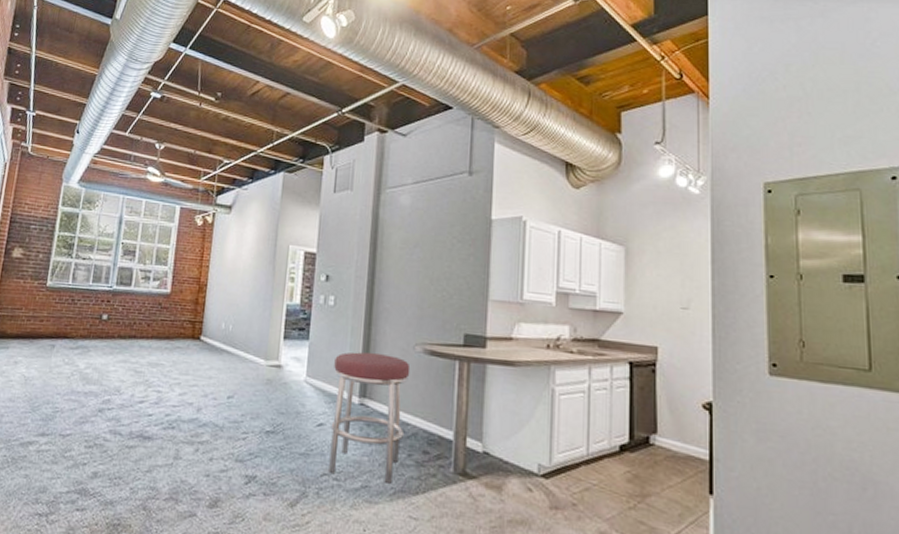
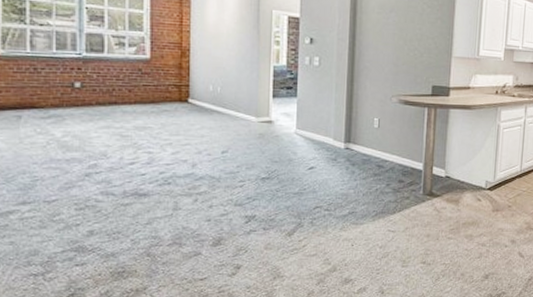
bar stool: present [329,352,411,484] -> none [320,105,388,208]

